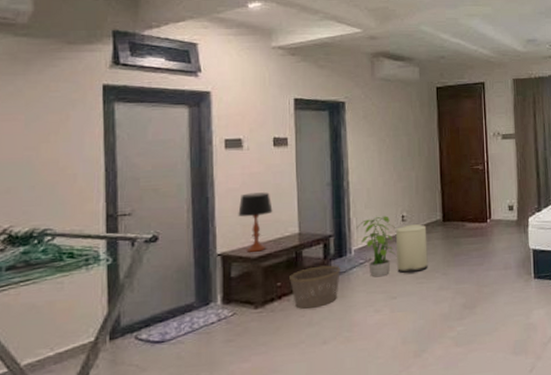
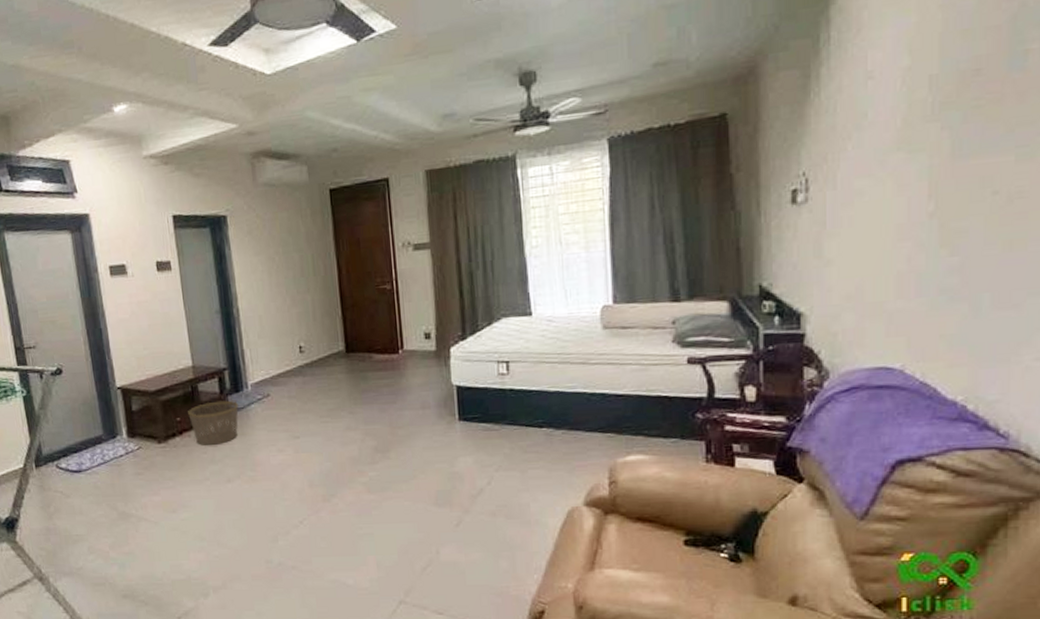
table lamp: present [238,192,273,252] -> none [131,322,165,386]
potted plant: present [356,215,396,278] -> none [250,346,295,415]
pedal bin: present [396,224,428,274] -> none [294,356,332,411]

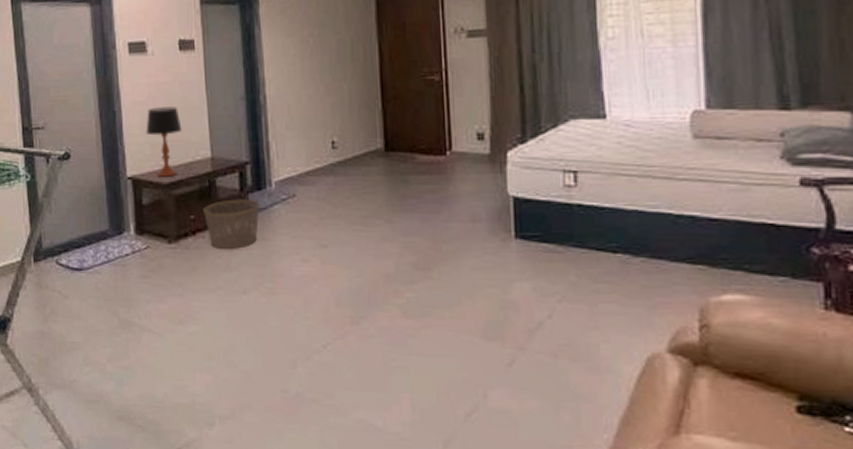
table lamp: none [131,322,165,386] -> present [146,106,182,177]

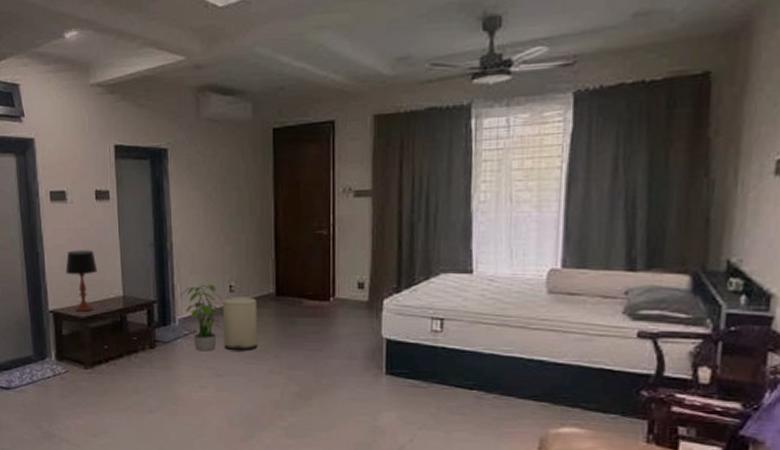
basket: present [203,199,260,249] -> none [115,333,165,376]
potted plant: none [276,139,325,218] -> present [180,283,223,352]
pedal bin: none [325,153,367,217] -> present [223,297,258,351]

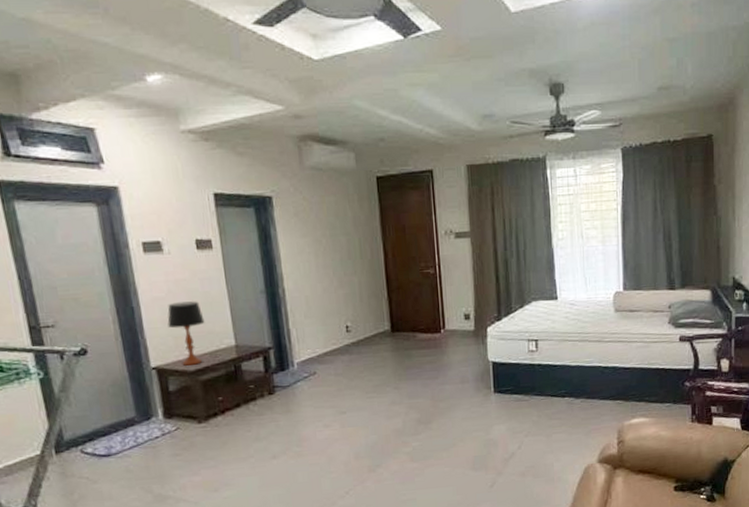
potted plant: present [180,283,223,352] -> none [297,325,342,392]
pedal bin: present [223,297,258,351] -> none [341,335,378,388]

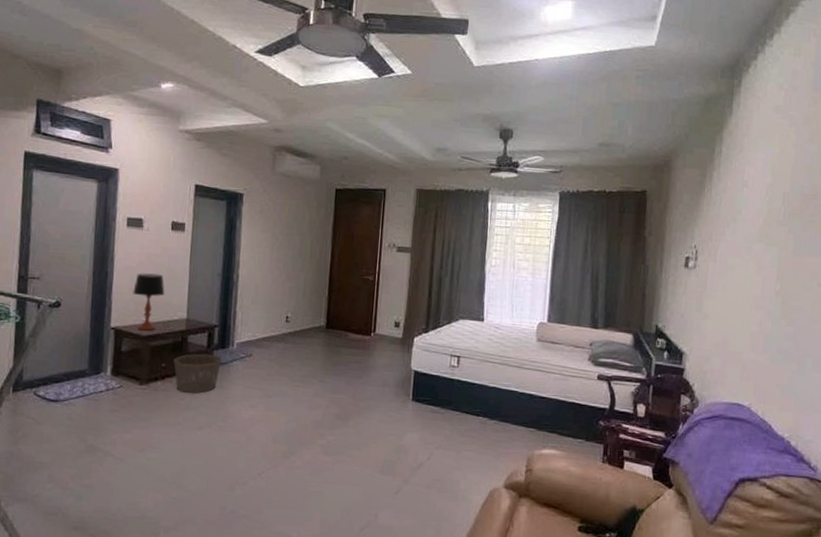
basket: none [231,378,284,424] -> present [173,353,222,394]

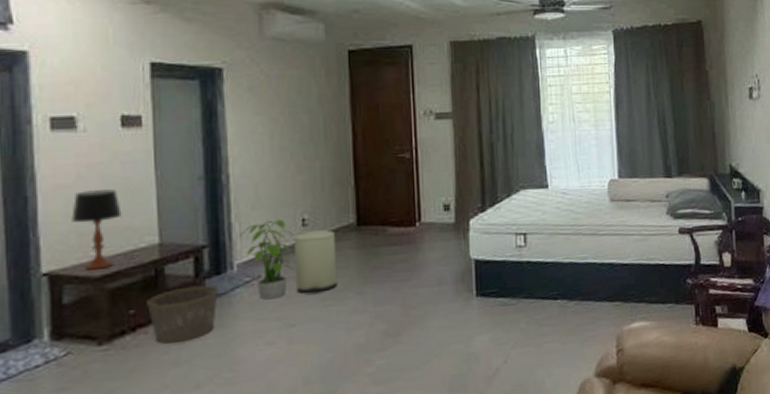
potted plant: none [241,312,279,374] -> present [239,218,294,300]
pedal bin: none [276,326,310,375] -> present [294,230,338,294]

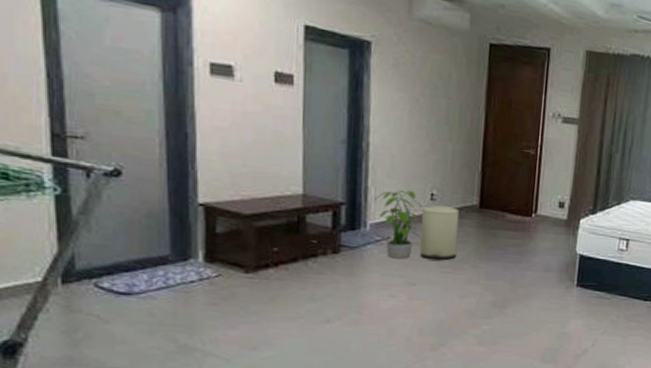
table lamp: present [71,189,122,270] -> none [226,136,271,209]
basket: present [147,284,218,344] -> none [289,236,352,282]

